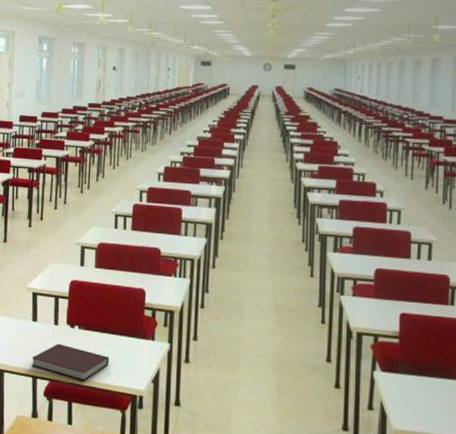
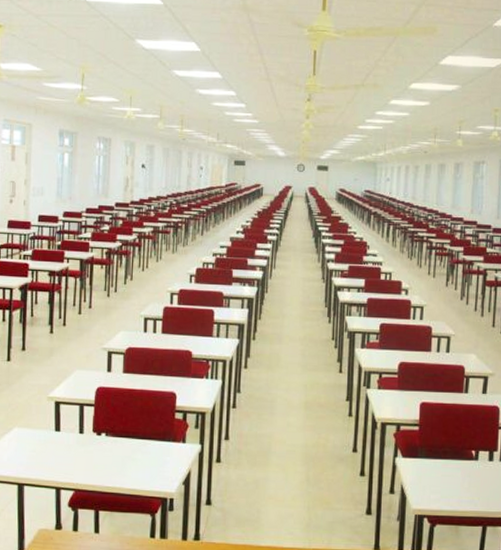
notebook: present [31,343,109,381] -> none [54,452,138,488]

